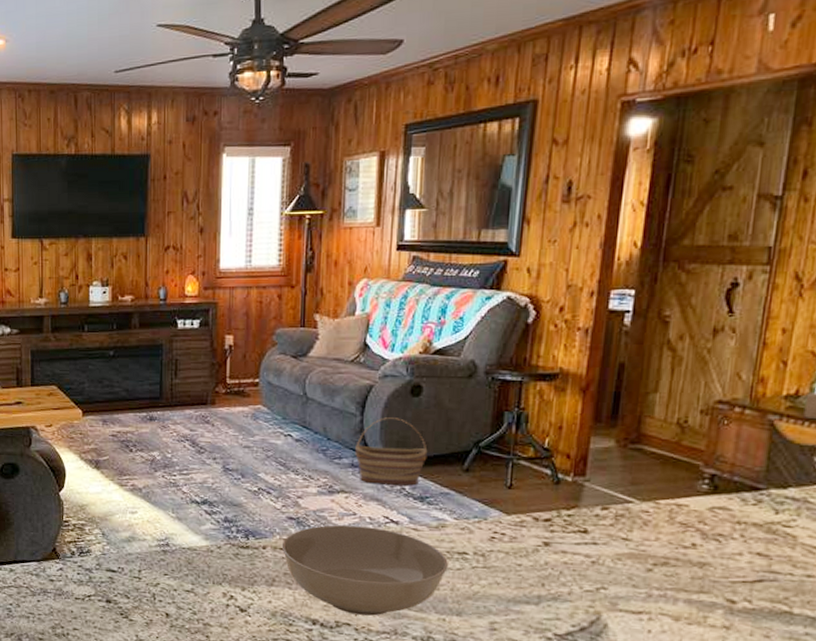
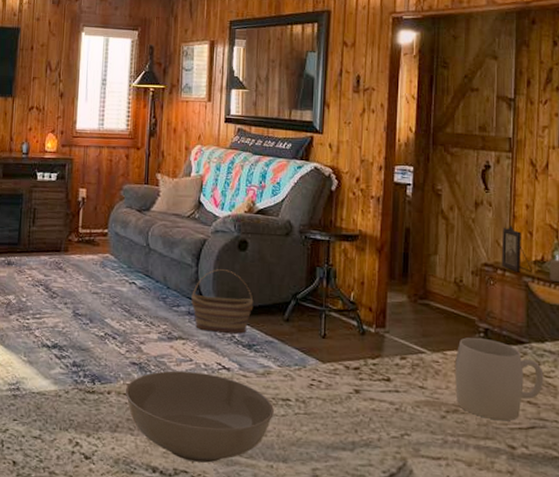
mug: none [667,484,782,574] -> present [455,337,544,421]
photo frame: none [741,353,781,410] -> present [501,225,532,273]

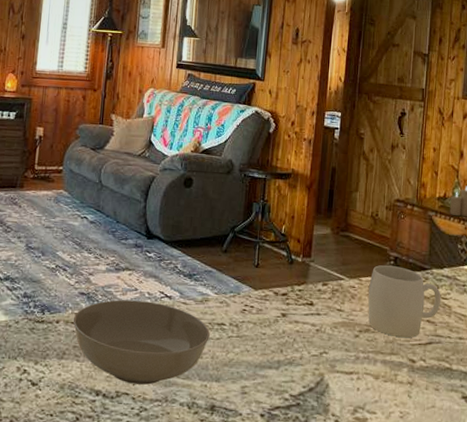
basket: present [191,269,254,334] -> none [138,204,196,264]
photo frame: present [501,225,532,273] -> none [411,165,436,208]

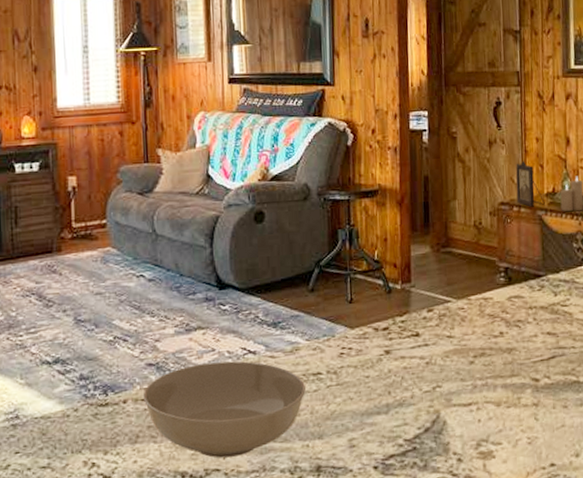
mug: present [368,264,441,338] -> none [479,277,561,357]
photo frame: none [411,165,436,208] -> present [516,160,545,207]

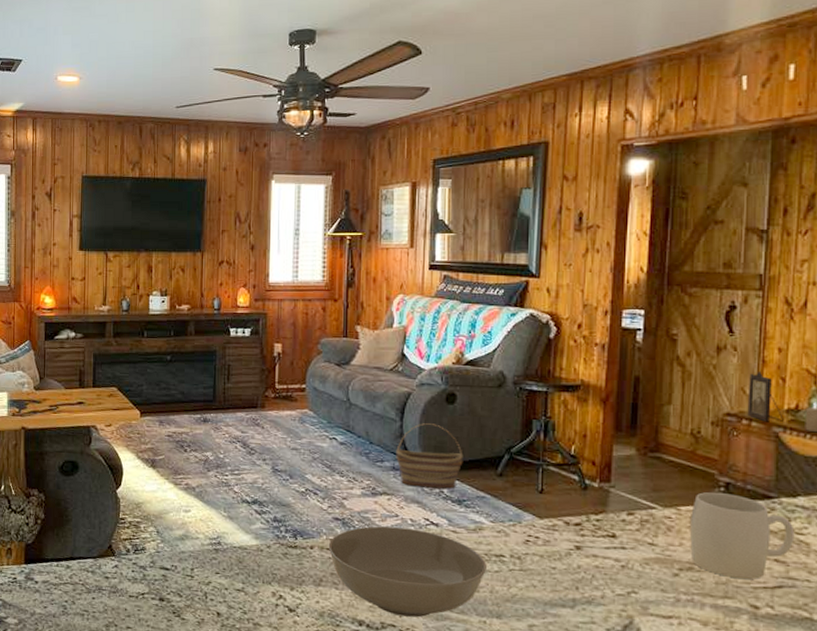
basket: none [208,246,276,316] -> present [396,423,463,489]
mug: none [479,277,561,357] -> present [690,491,795,580]

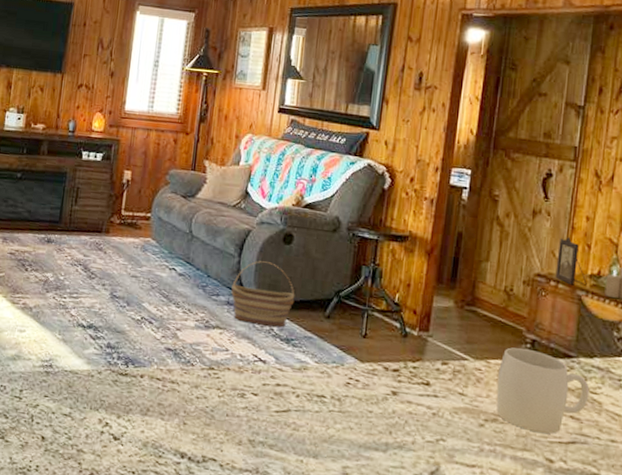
bowl: present [328,526,486,618] -> none [158,359,308,453]

